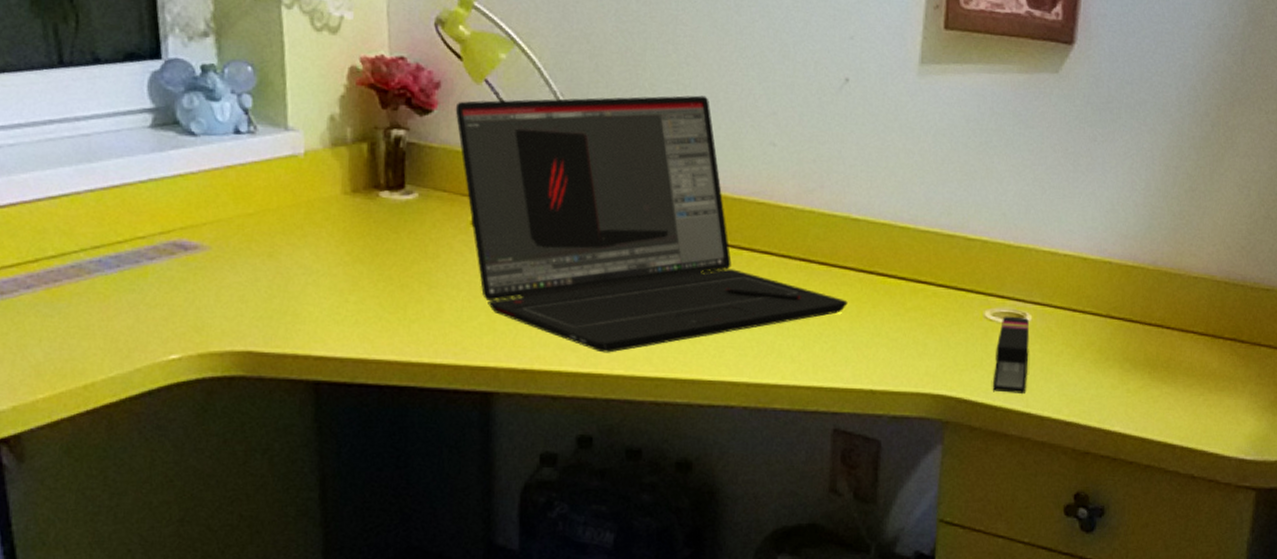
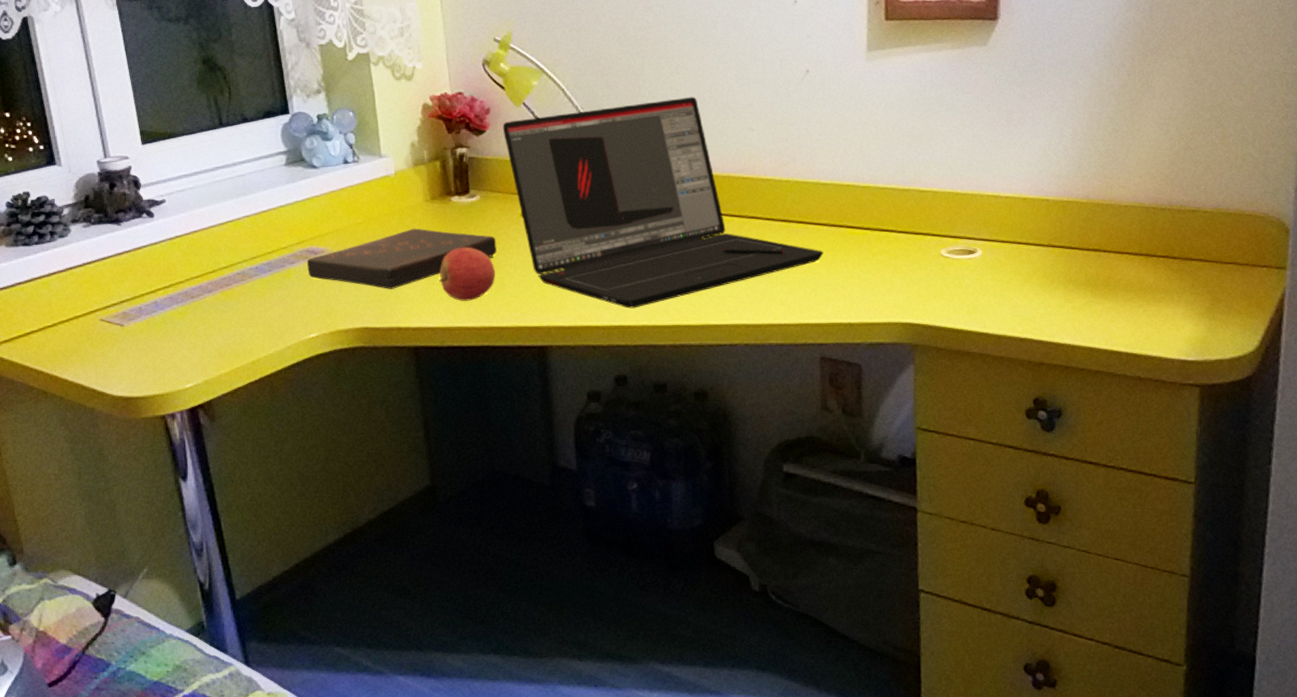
book: none [171,227,436,304] -> present [306,228,497,289]
apple: none [355,257,431,327] -> present [439,247,495,301]
stapler: present [992,316,1030,393] -> none [952,252,983,317]

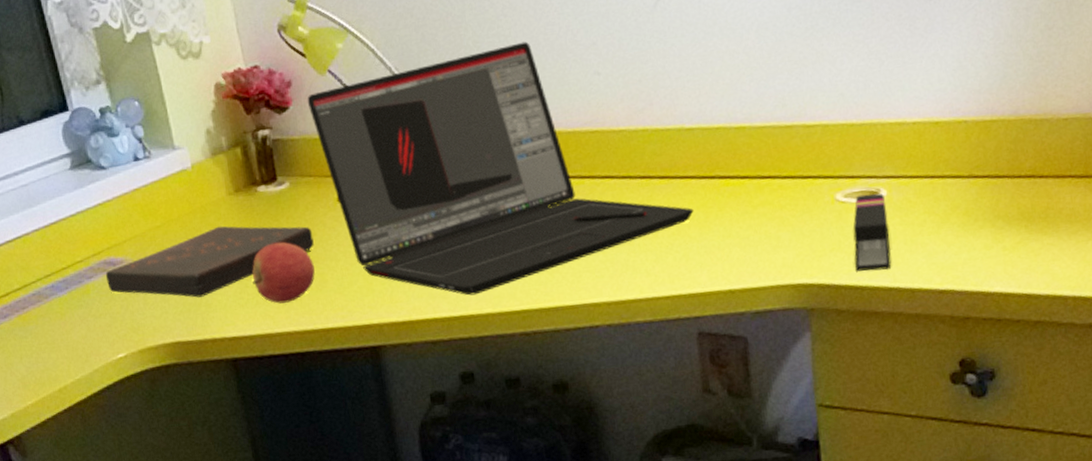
stapler: none [952,252,983,317] -> present [852,193,892,272]

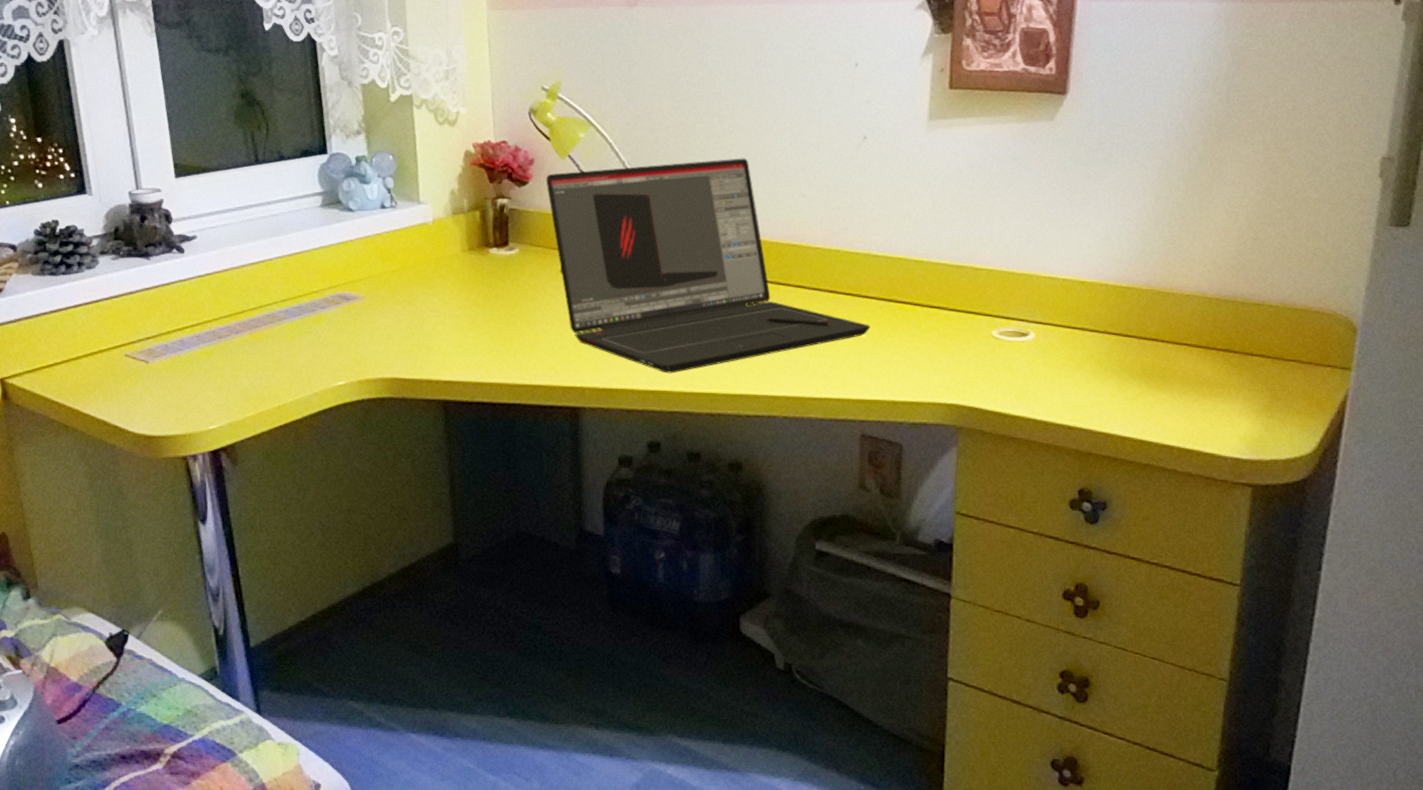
book: present [105,226,314,298] -> none [338,278,534,340]
apple: present [252,242,315,304] -> none [473,301,531,357]
stapler: present [852,193,892,272] -> none [1000,334,1033,402]

